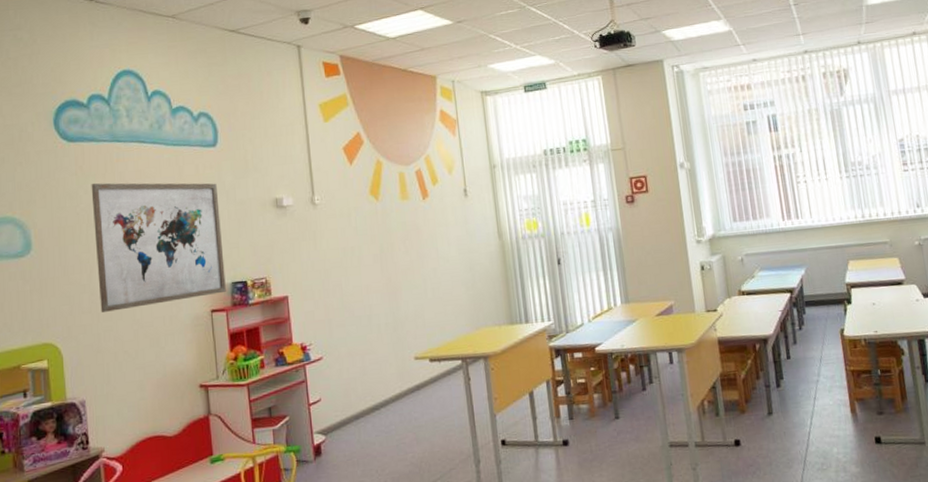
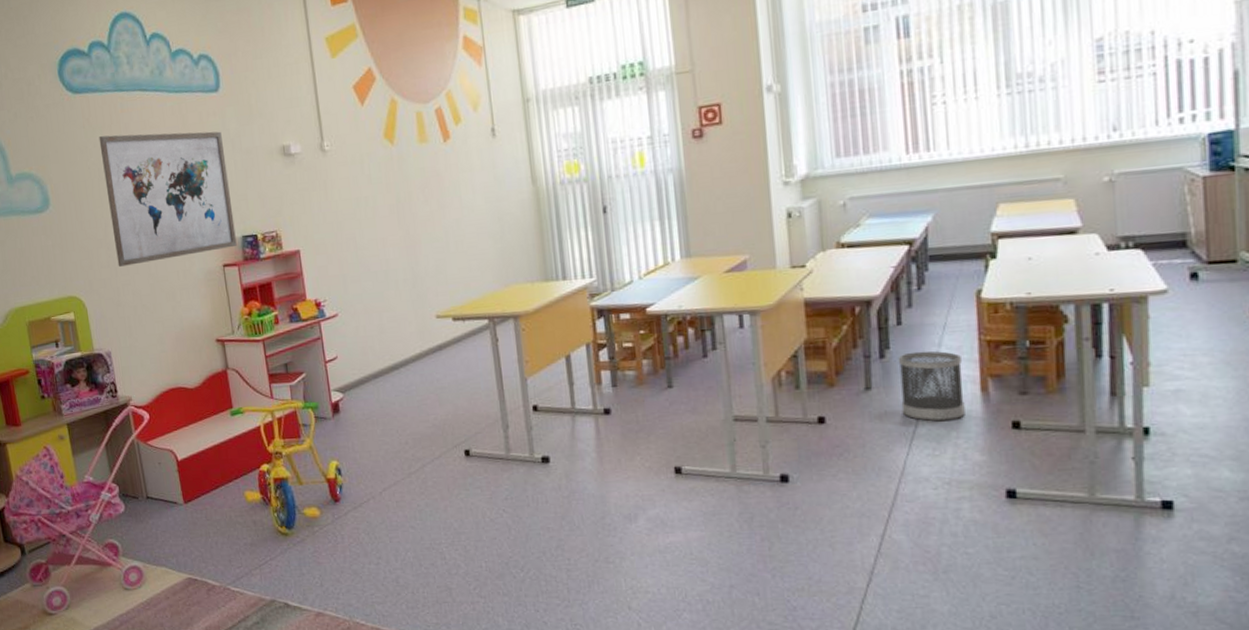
wastebasket: none [790,380,842,440] -> present [898,350,965,422]

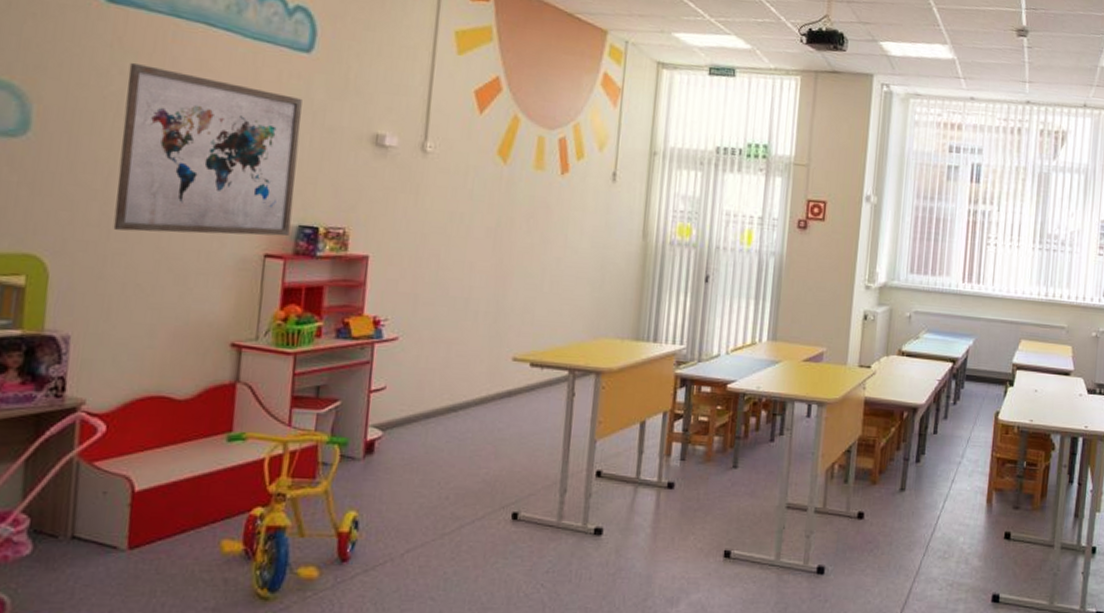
wastebasket: present [898,350,965,422] -> none [925,460,977,527]

